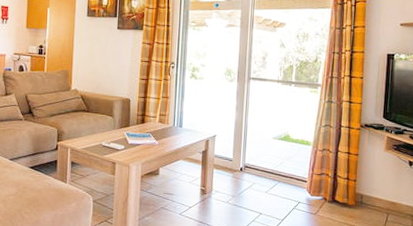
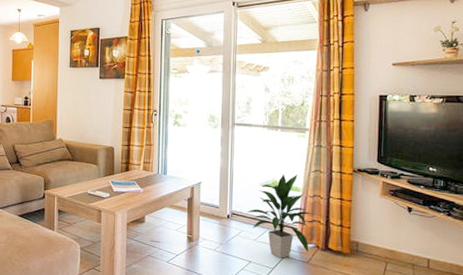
indoor plant: none [258,128,322,210] -> present [246,174,313,258]

